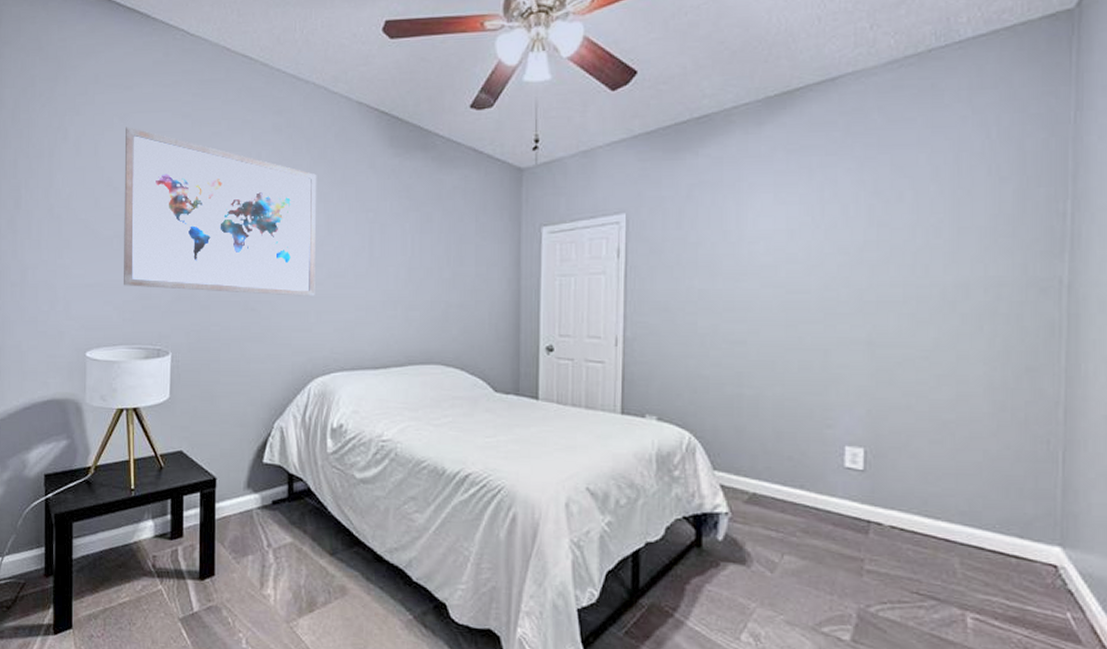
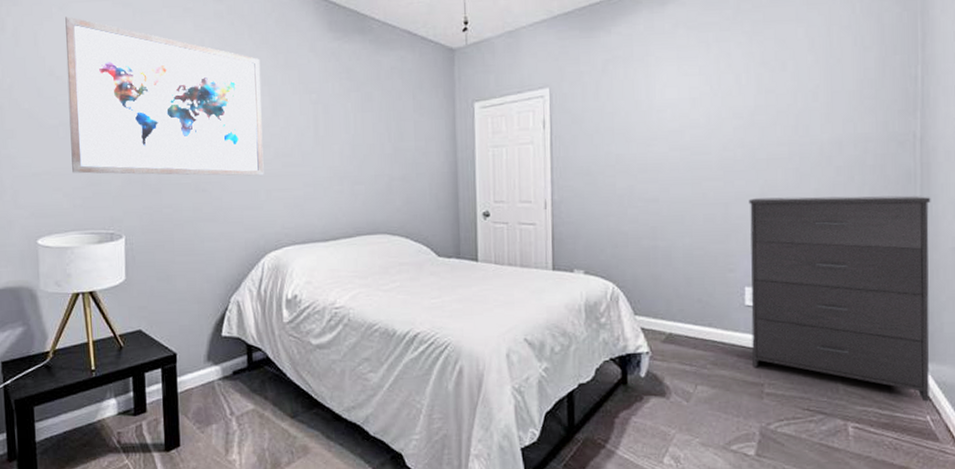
dresser: none [851,344,1080,596] -> present [748,195,931,402]

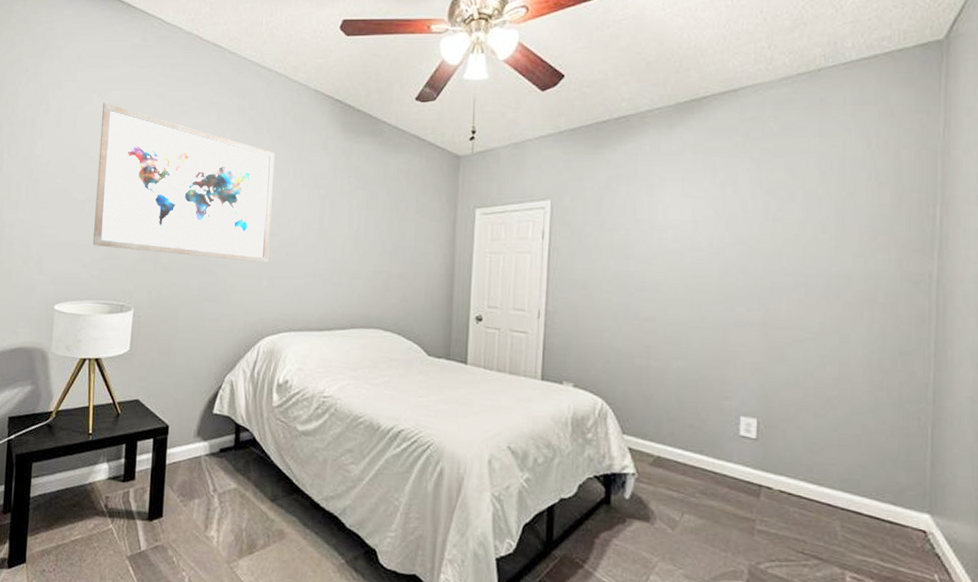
dresser: present [748,195,931,402] -> none [744,325,947,559]

